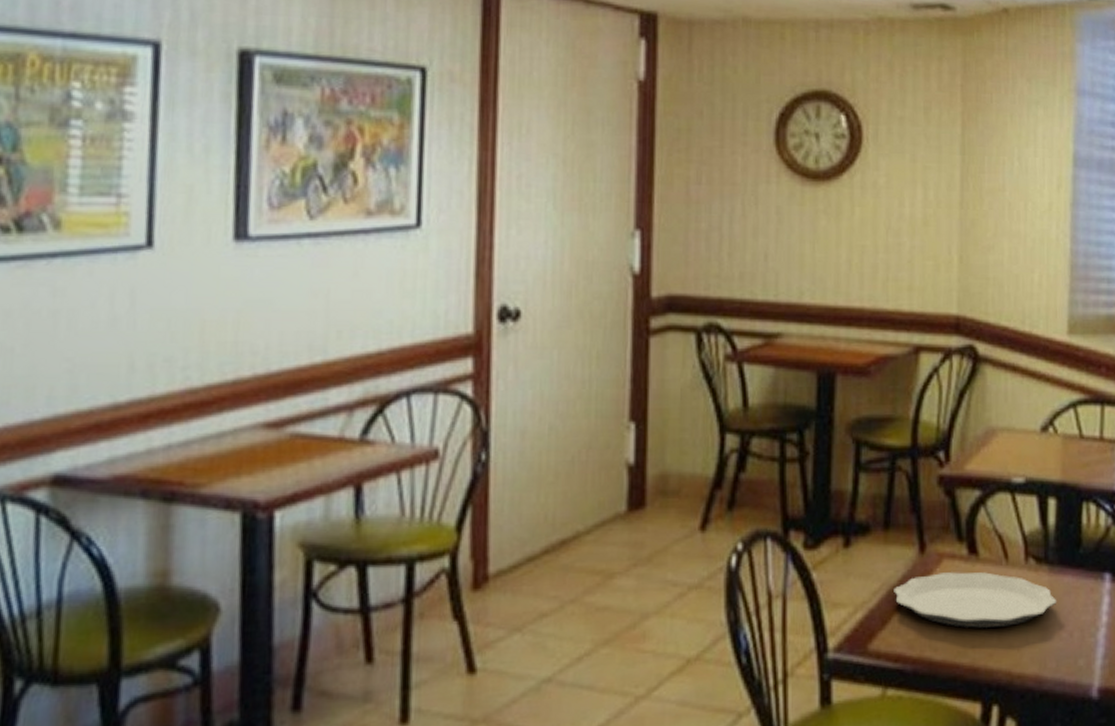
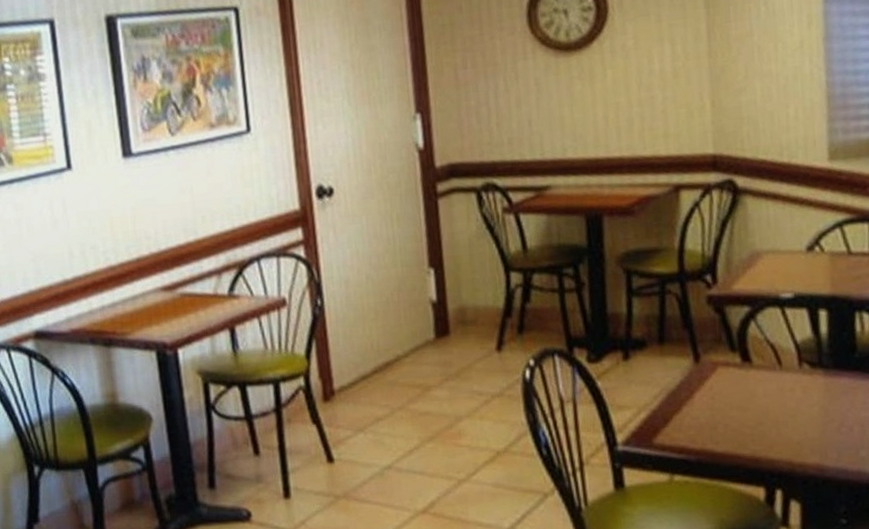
plate: present [894,572,1057,628] -> none [673,377,835,425]

